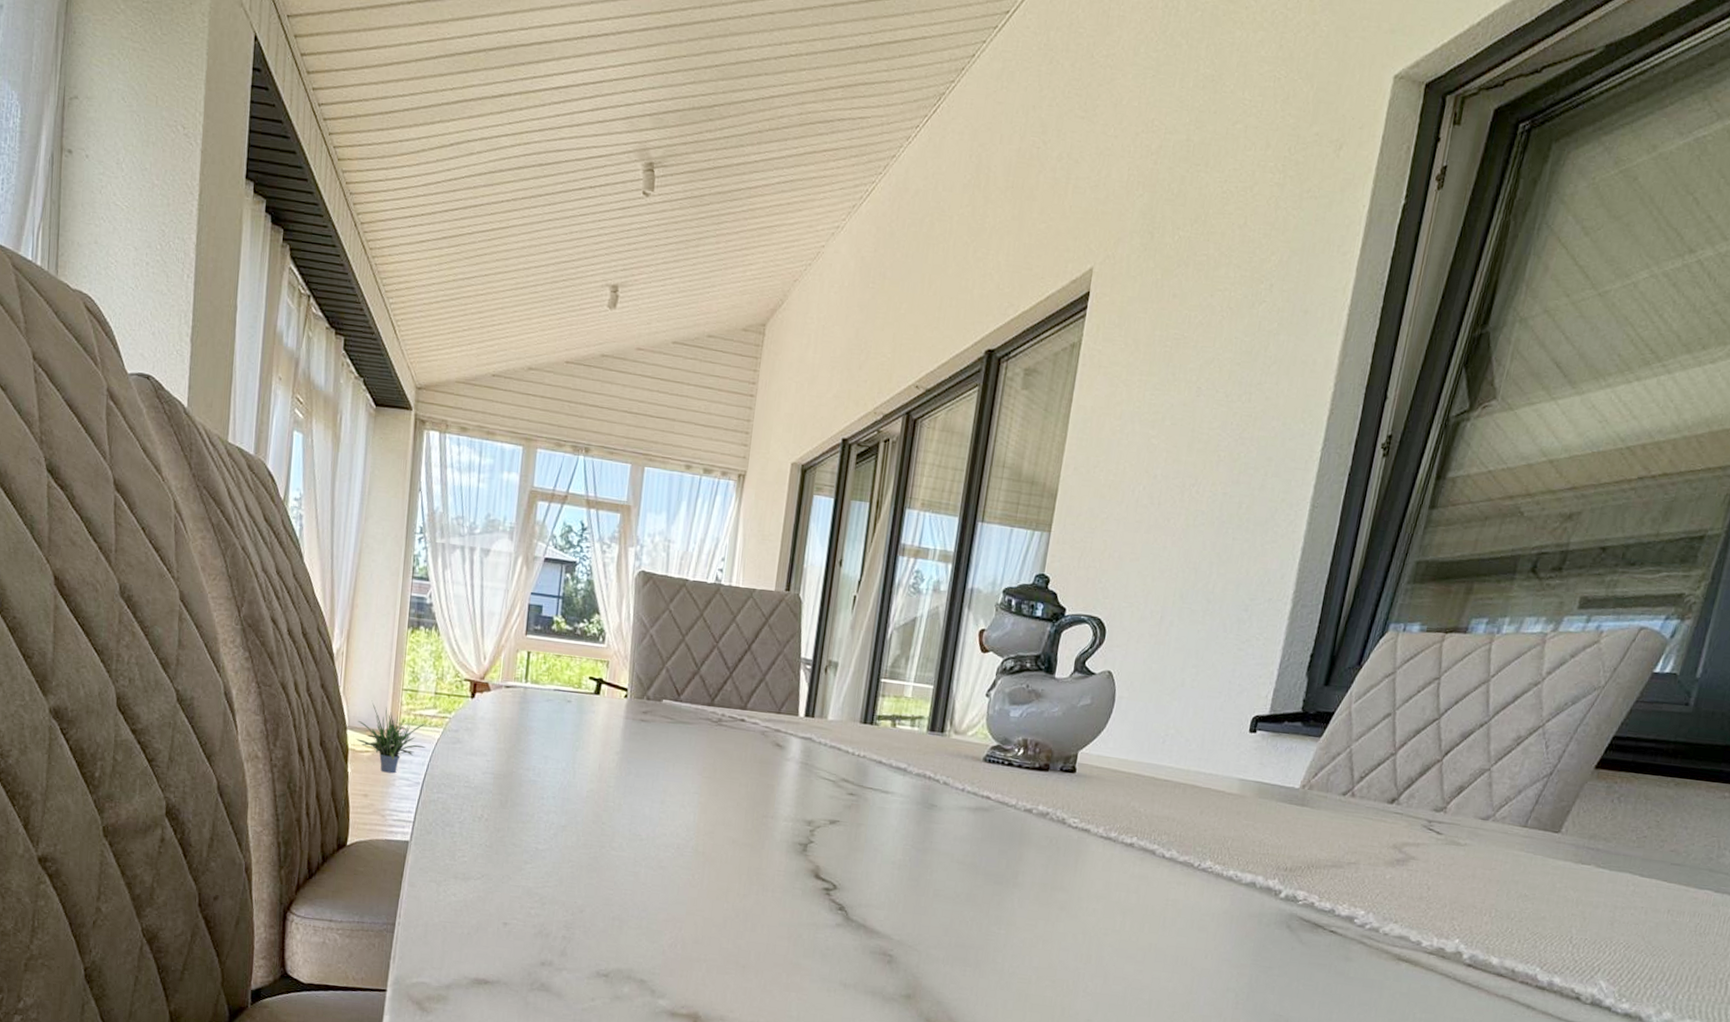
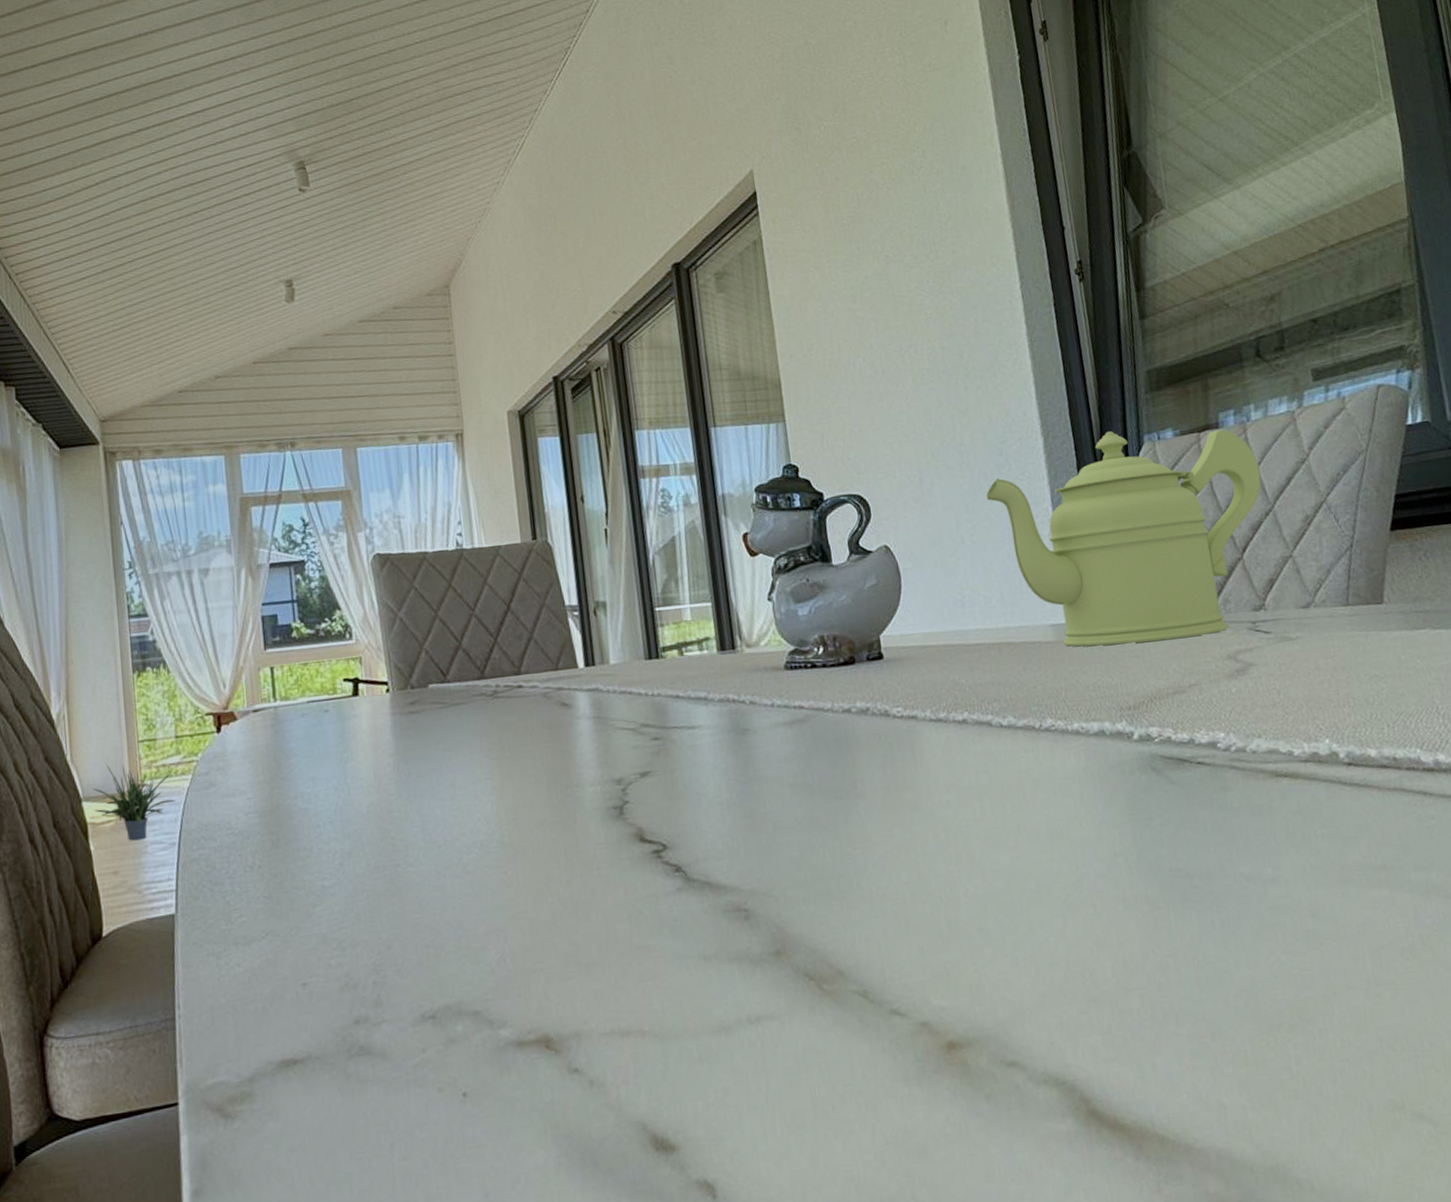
coffeepot: none [1218,612,1493,822] -> present [986,429,1262,647]

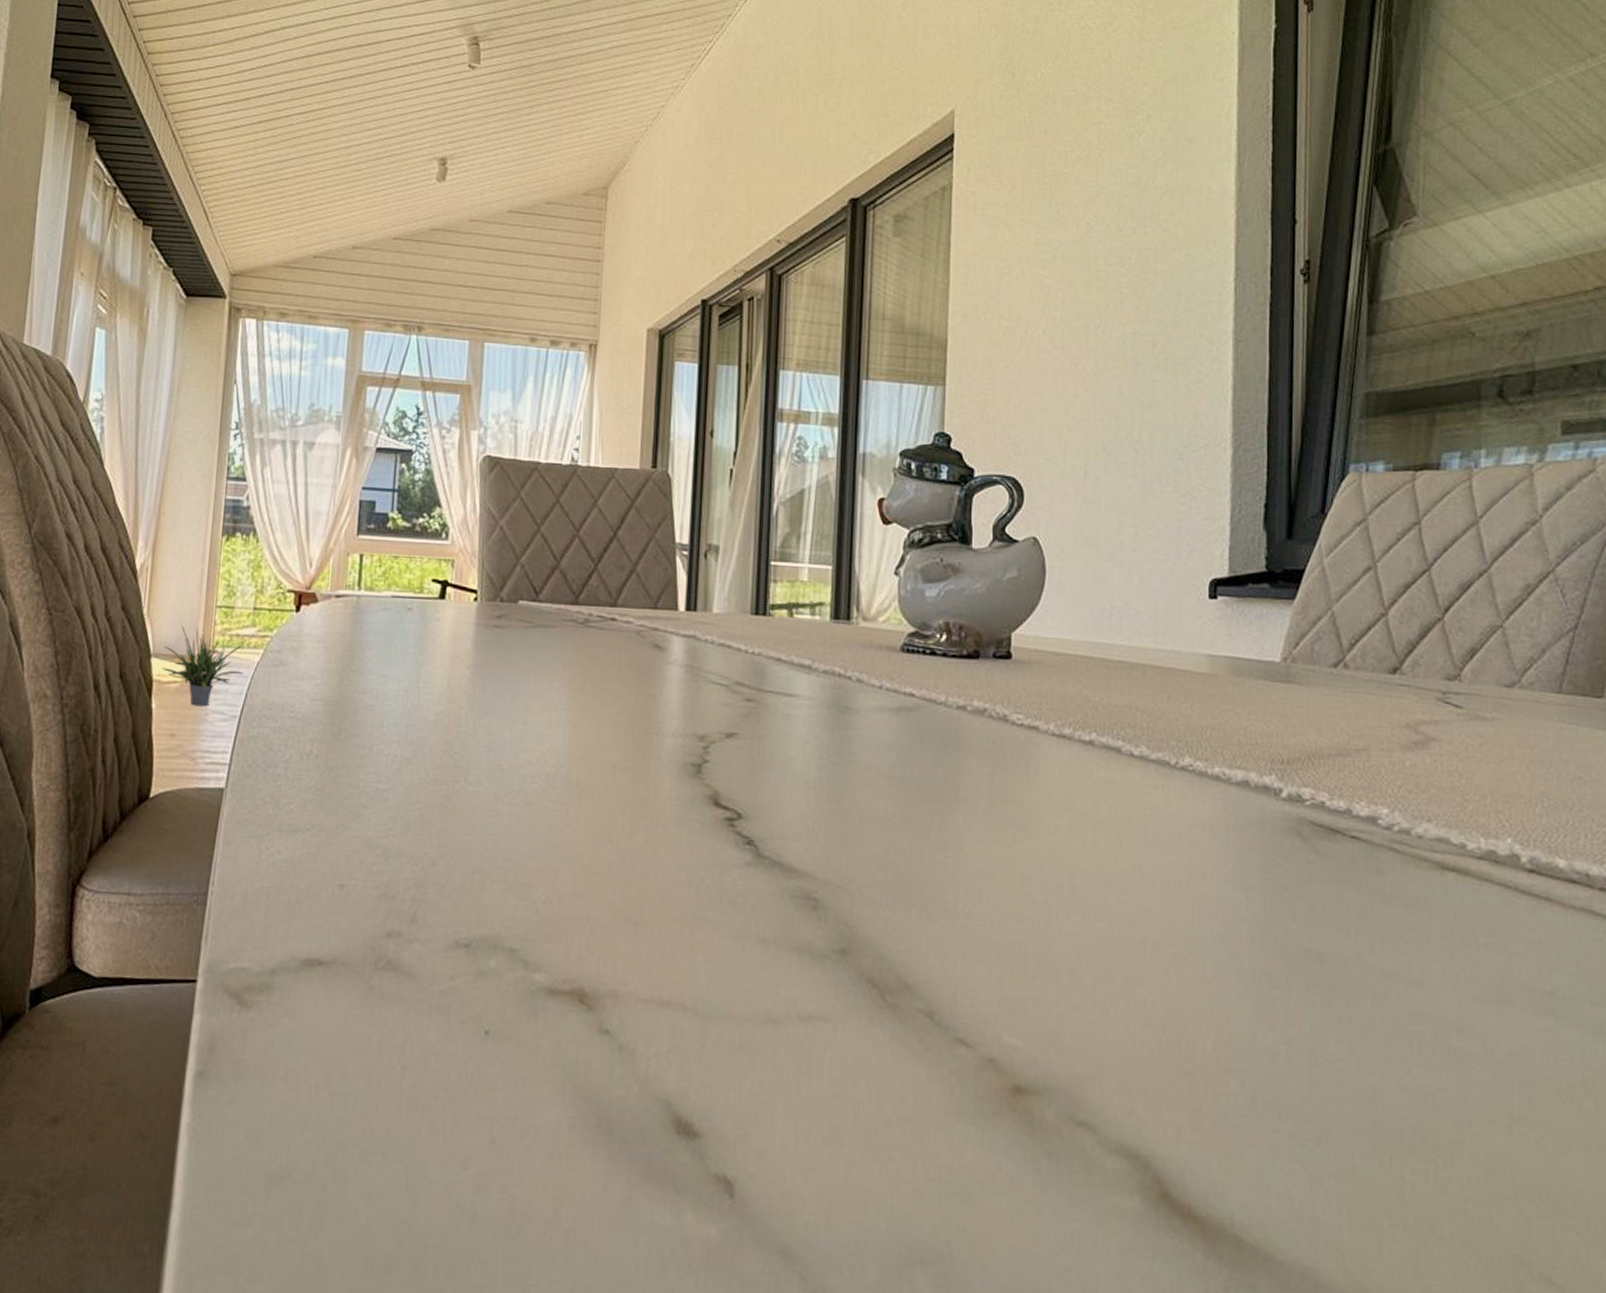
coffeepot: present [986,429,1262,647] -> none [1156,453,1480,697]

